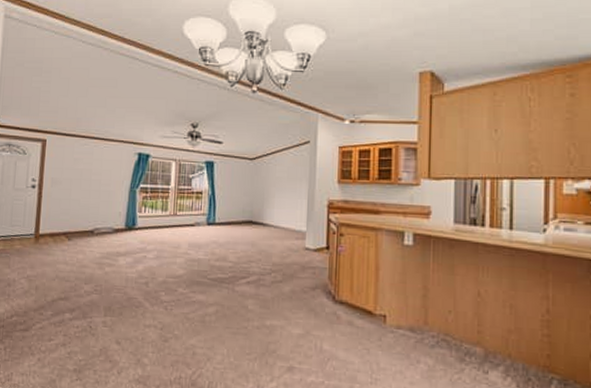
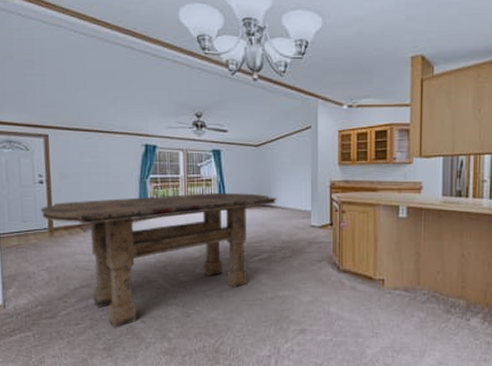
dining table: none [29,206,270,348] -> present [40,192,277,328]

